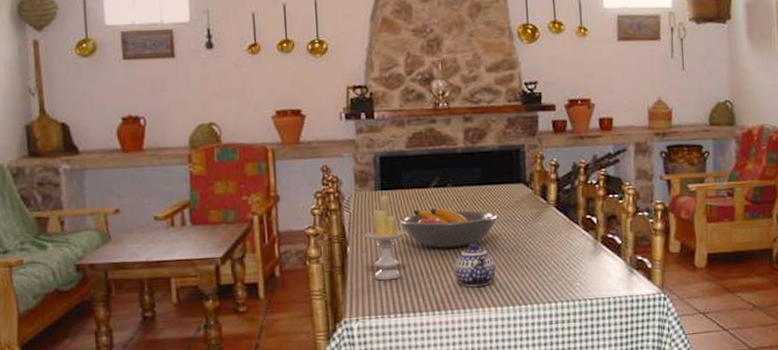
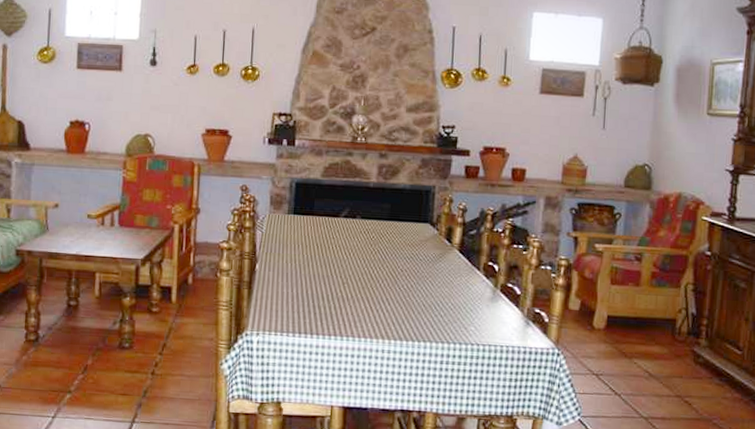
candle: present [364,195,406,281] -> none [273,219,313,301]
fruit bowl: present [399,208,498,248] -> none [307,237,401,278]
teapot: present [454,242,496,287] -> none [354,275,394,318]

